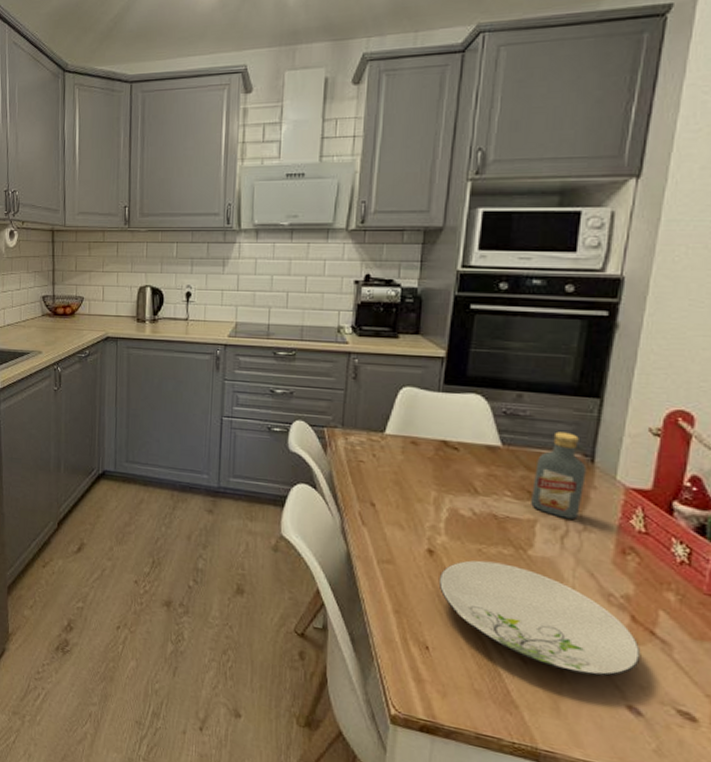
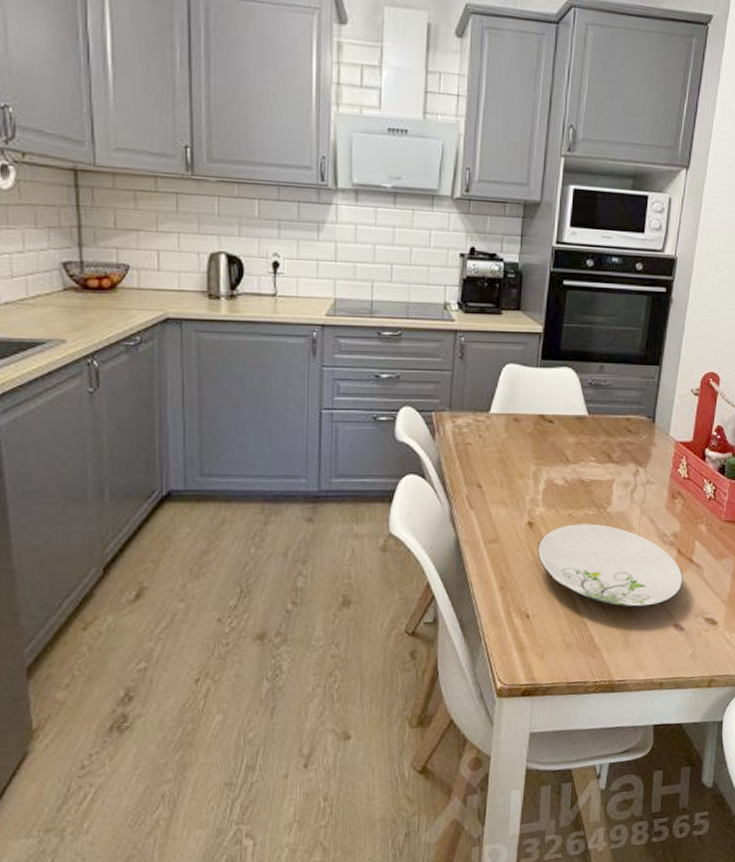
vodka: present [531,431,587,519] -> none [610,398,650,475]

